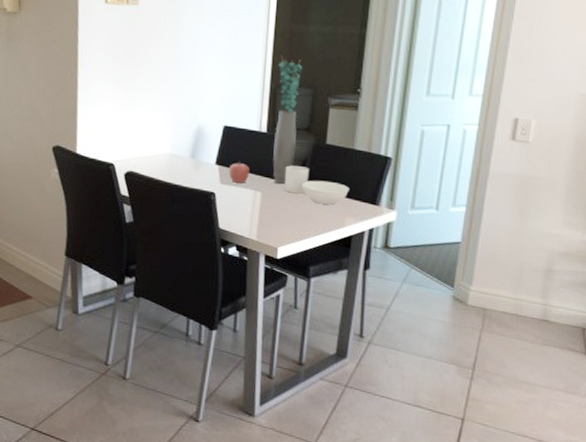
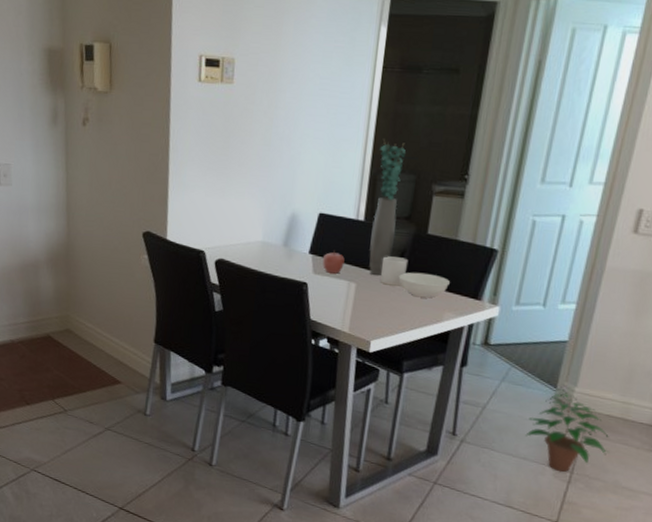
potted plant: none [428,288,507,370] -> present [525,389,610,473]

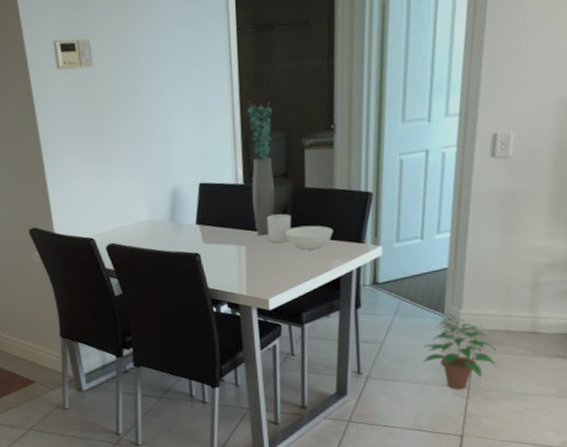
fruit: present [322,250,345,274] -> none [210,217,232,240]

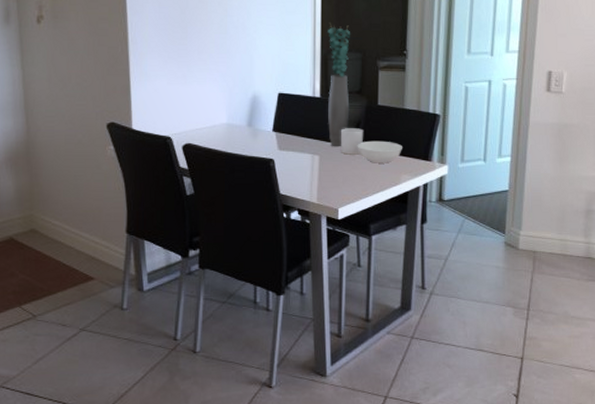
potted plant: present [423,314,499,390] -> none [485,234,556,311]

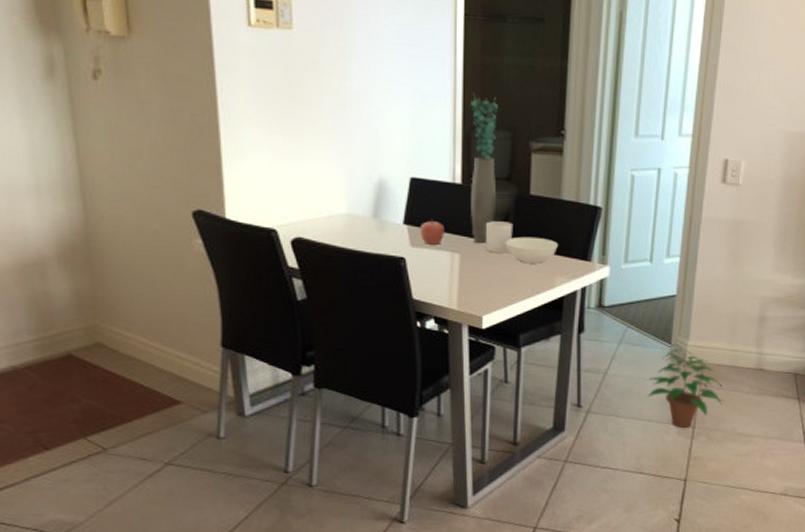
fruit: none [285,126,306,148] -> present [419,218,444,245]
potted plant: none [485,234,556,311] -> present [647,344,725,429]

